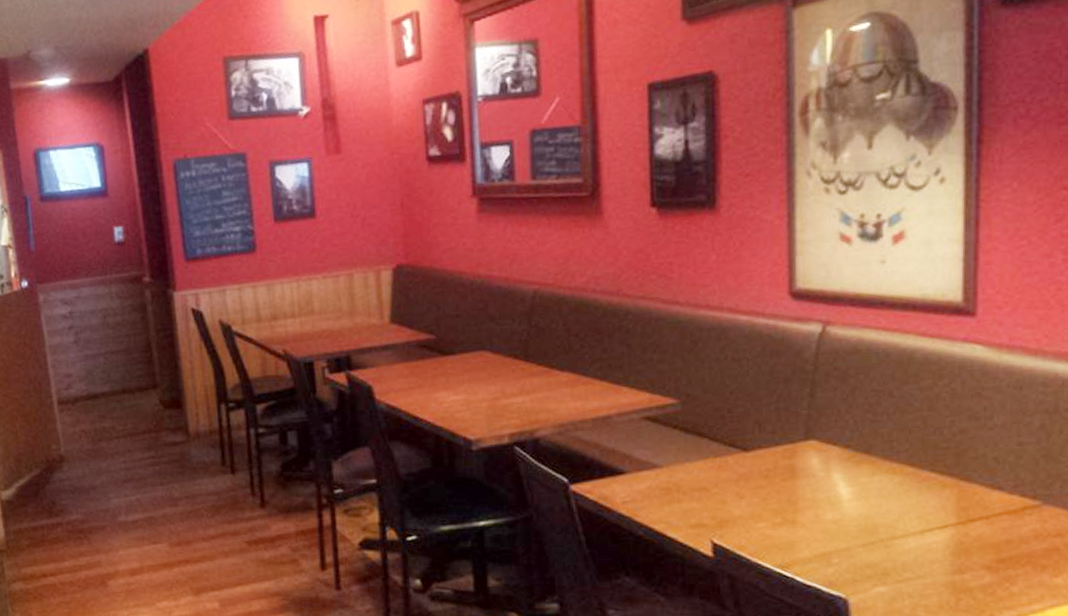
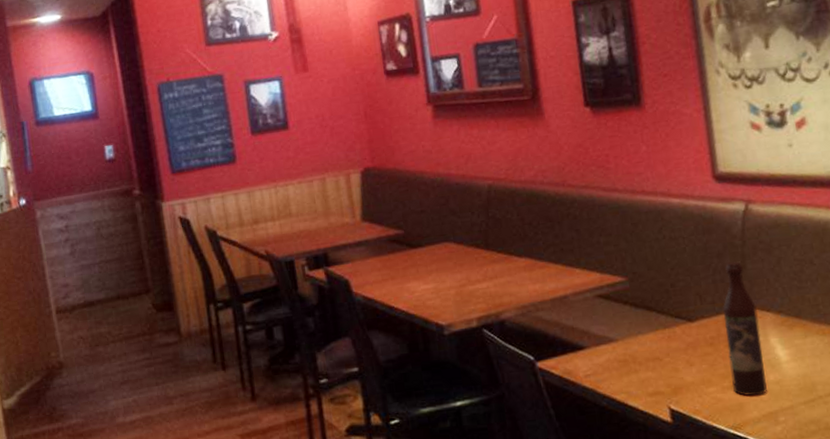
wine bottle: none [783,389,823,534] -> present [723,261,767,396]

